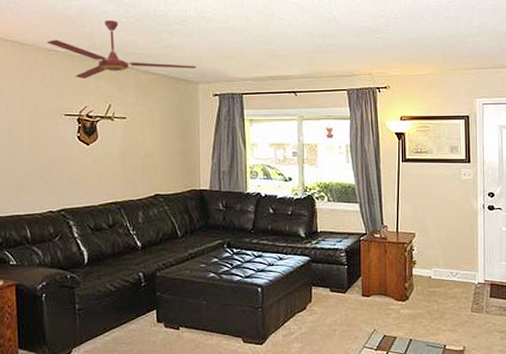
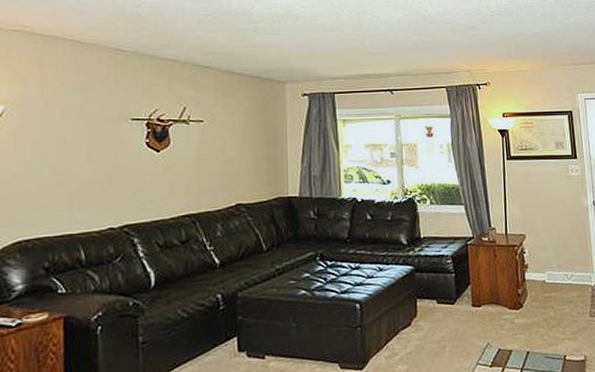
ceiling fan: present [46,20,197,79] -> none [112,18,284,80]

